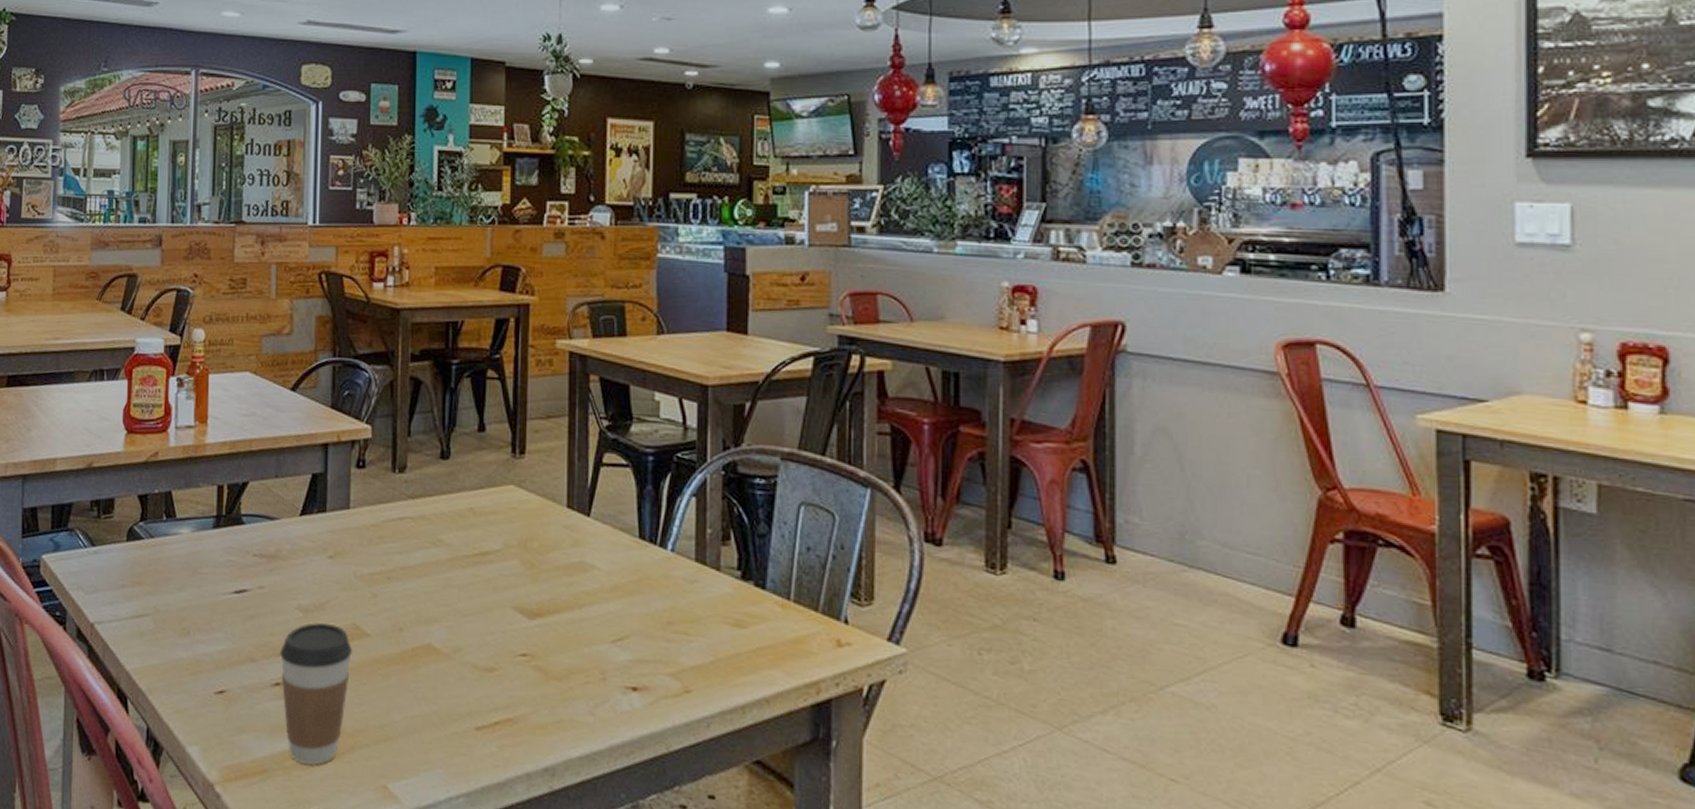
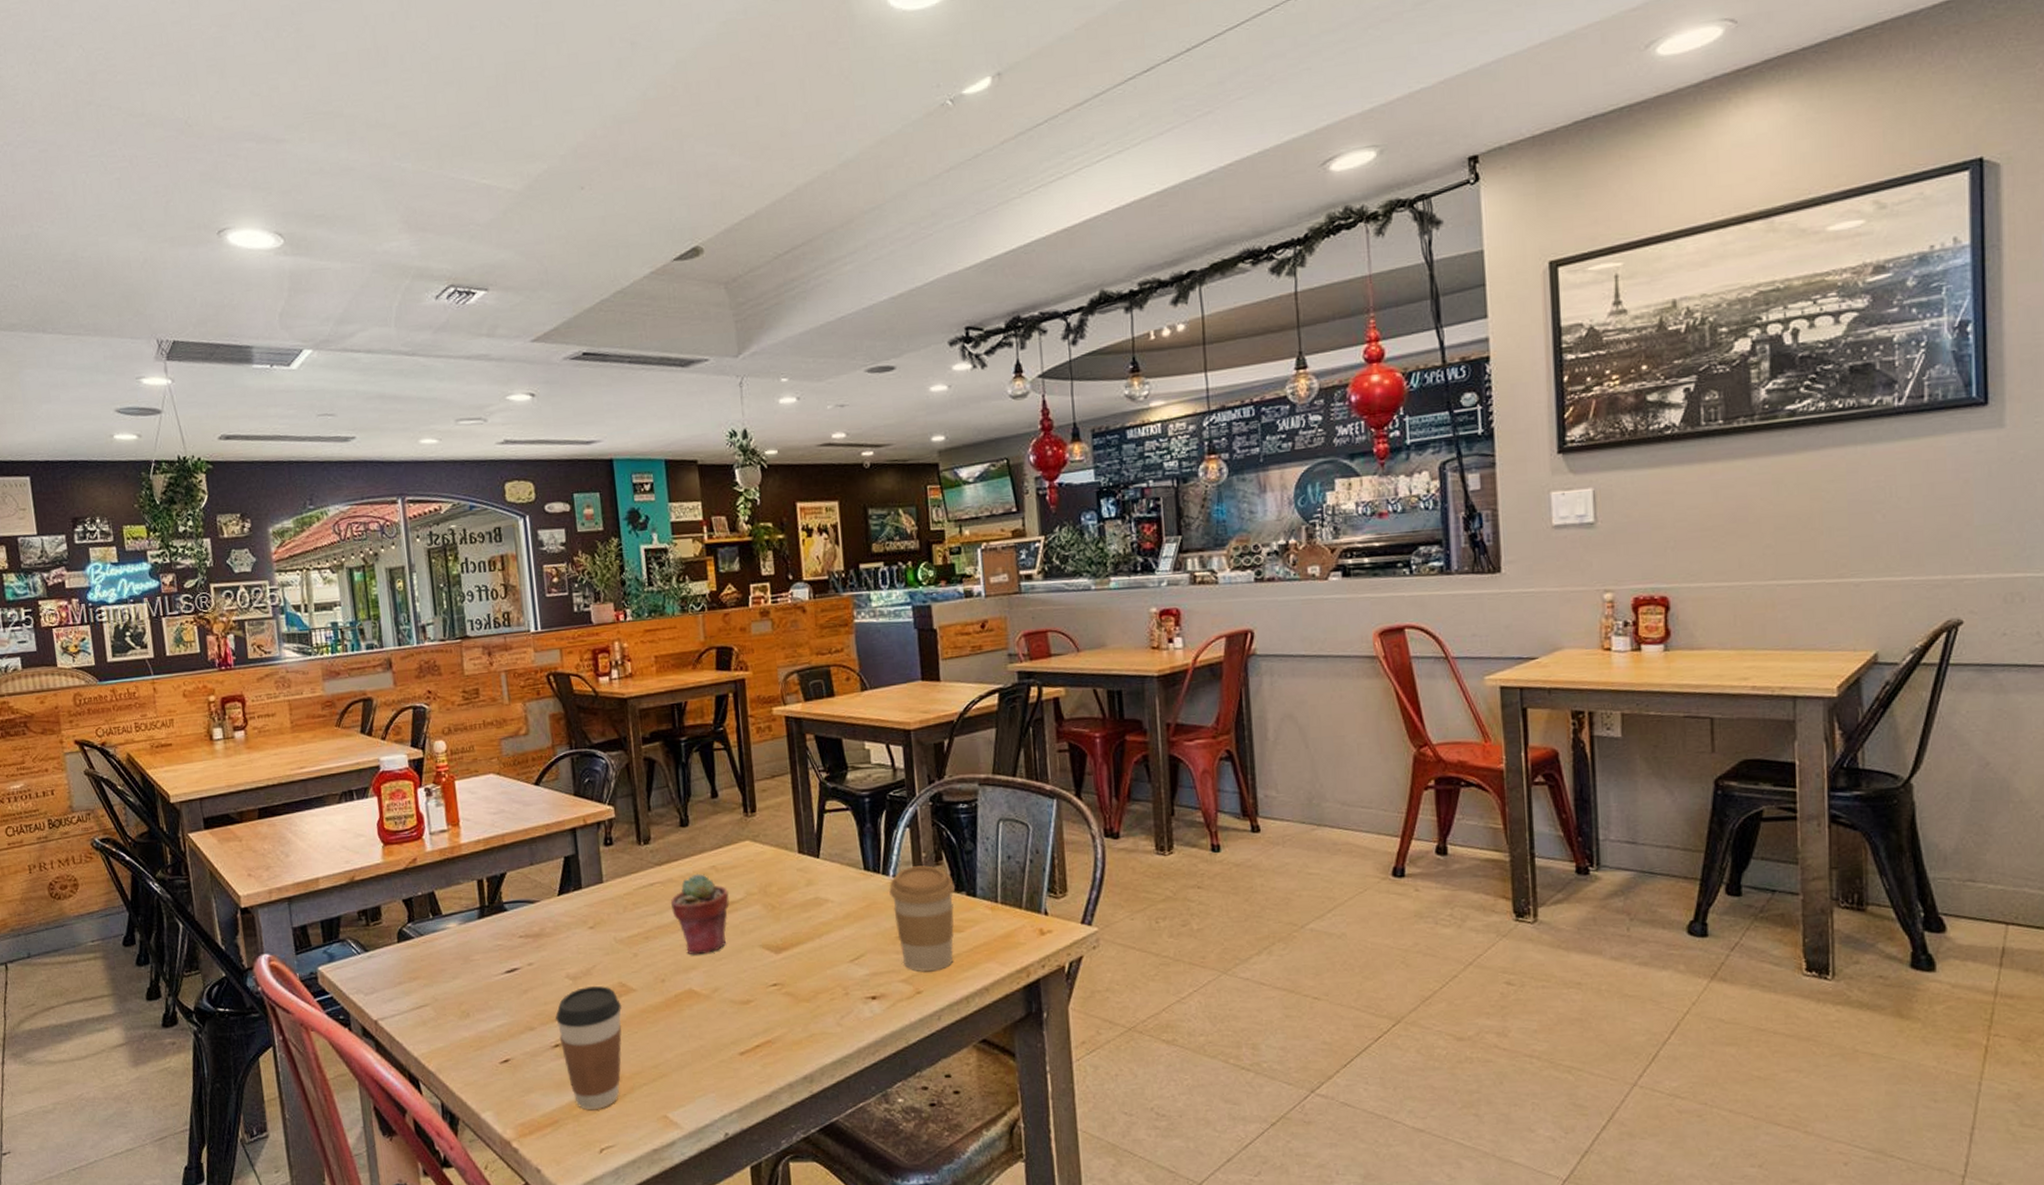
potted succulent: none [420,513,484,607] -> present [671,873,730,955]
coffee cup: none [665,542,741,669] -> present [889,865,955,971]

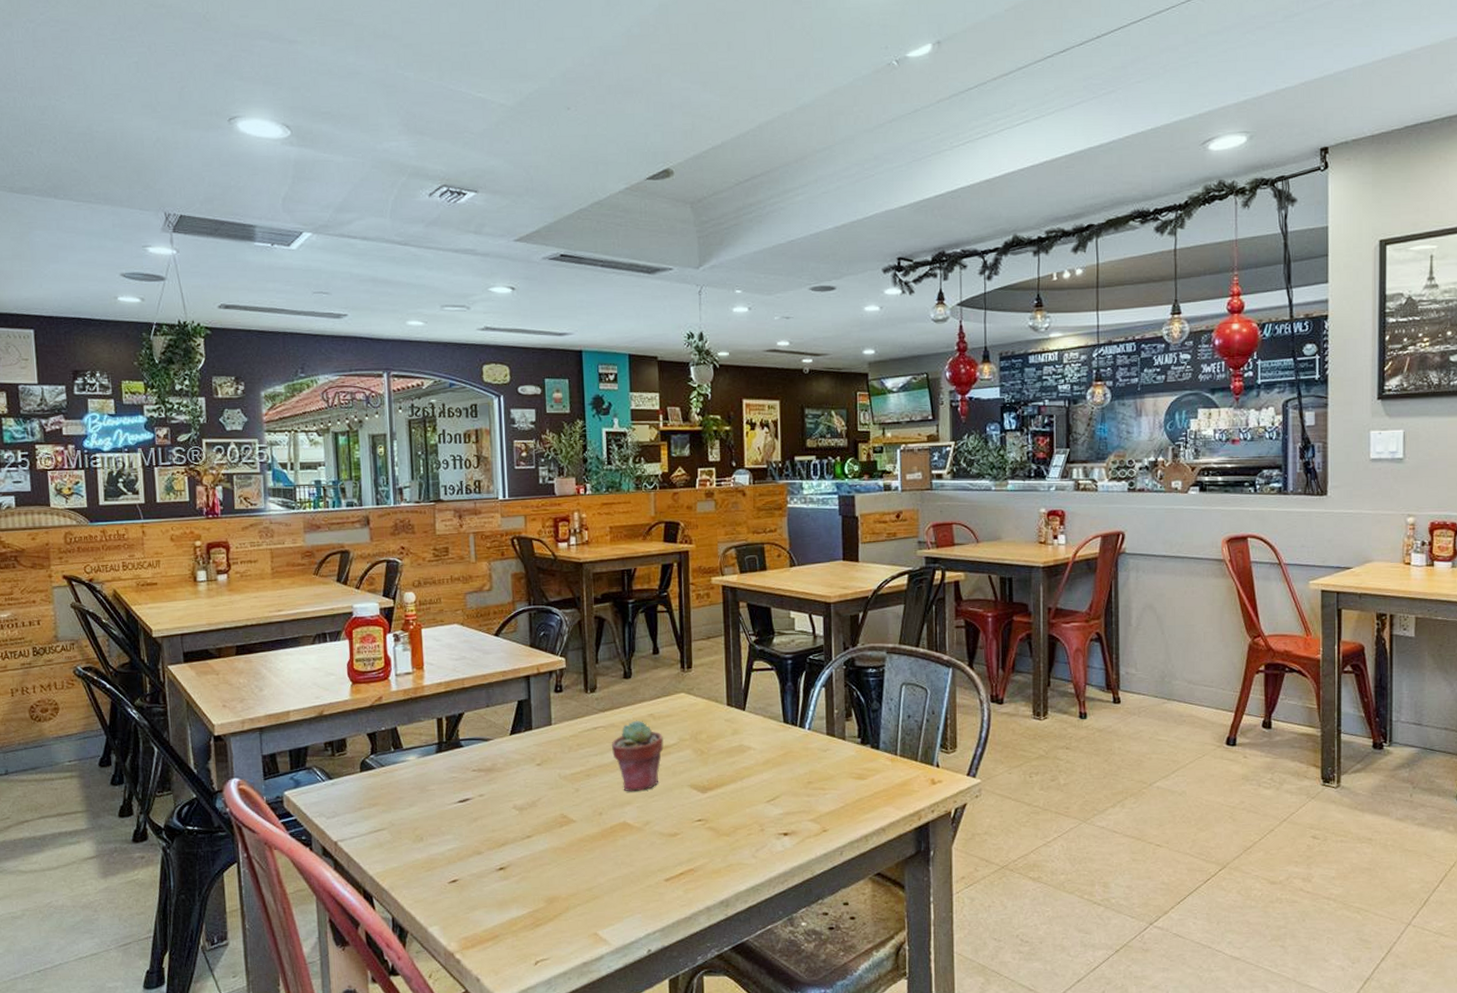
coffee cup: present [555,986,622,1110] -> none [501,817,562,926]
coffee cup: present [889,865,955,971] -> none [804,721,861,812]

